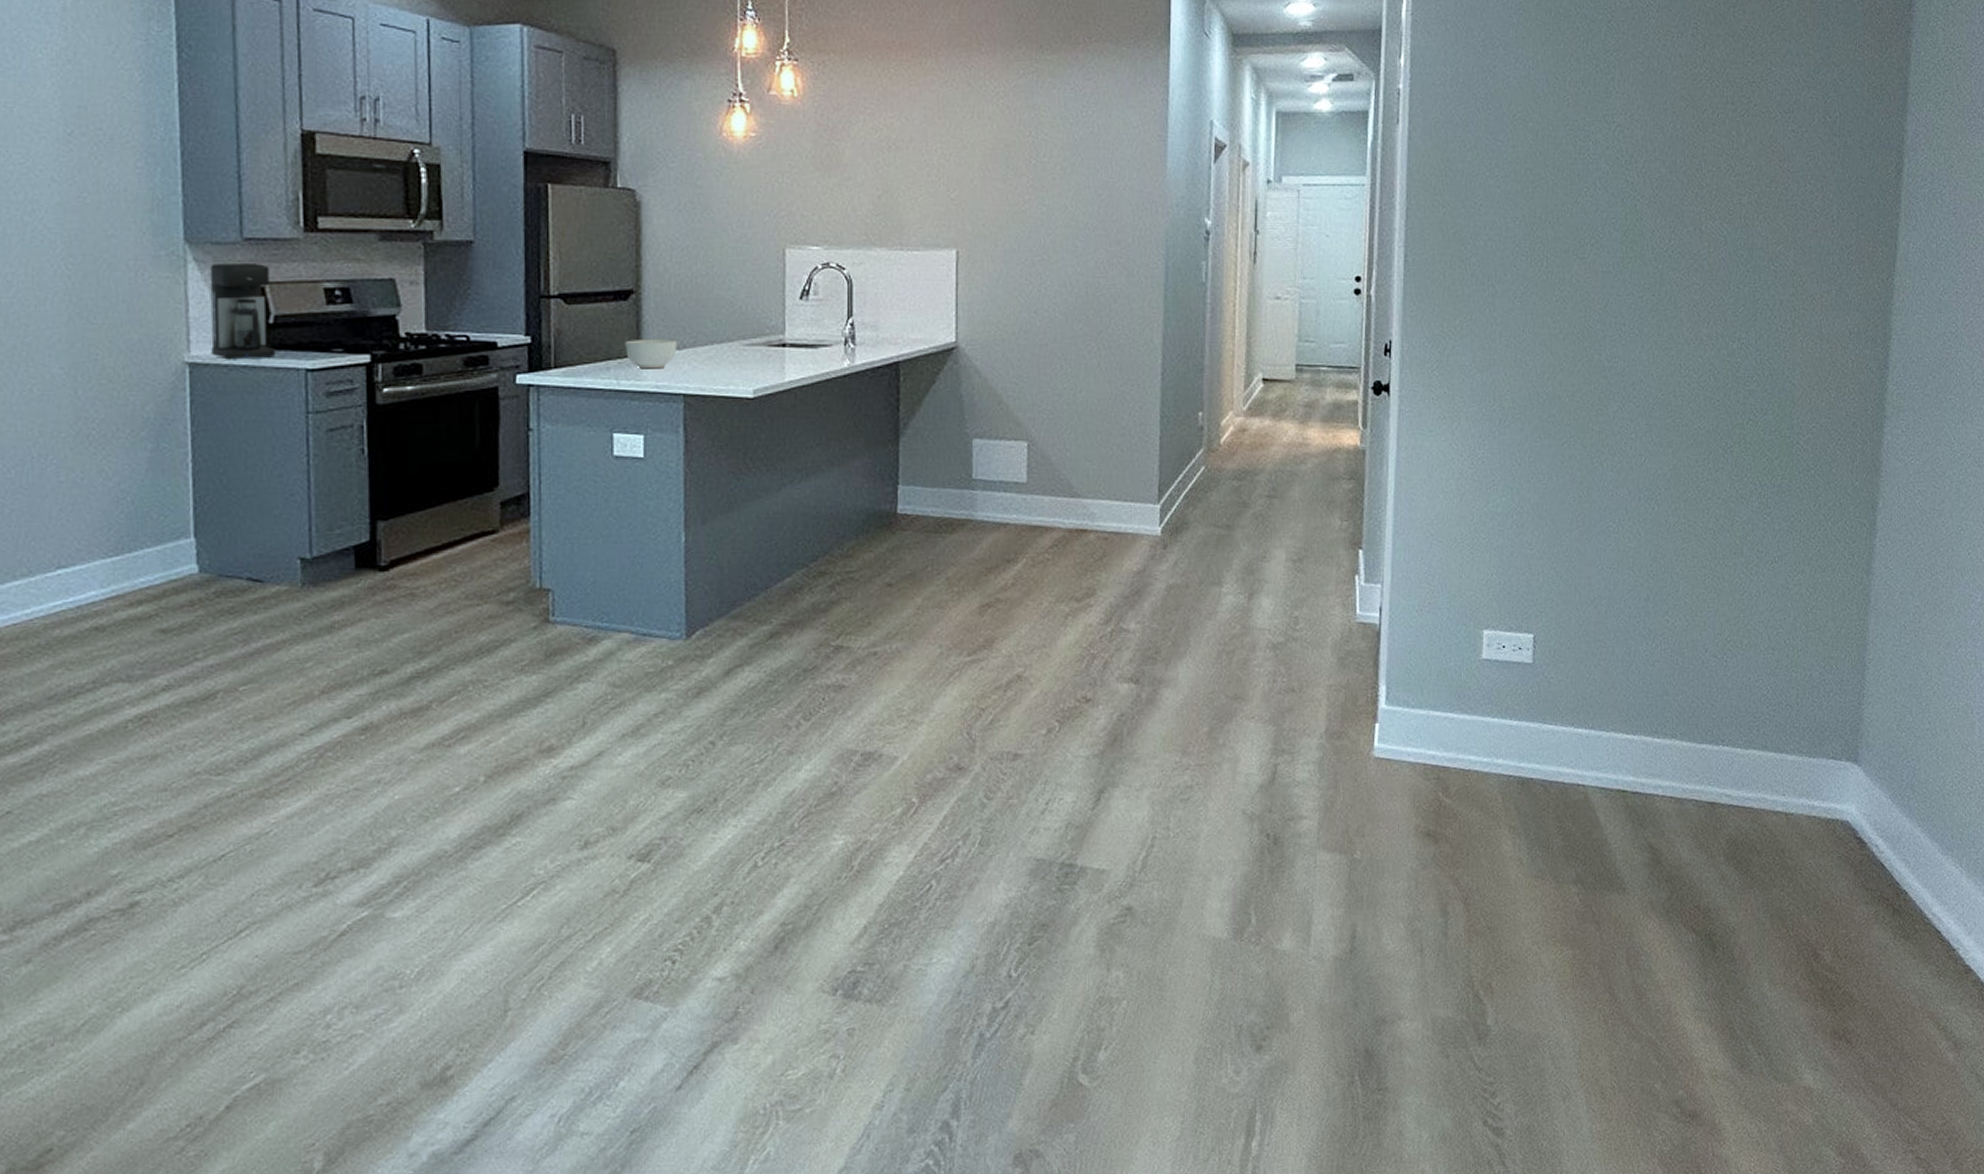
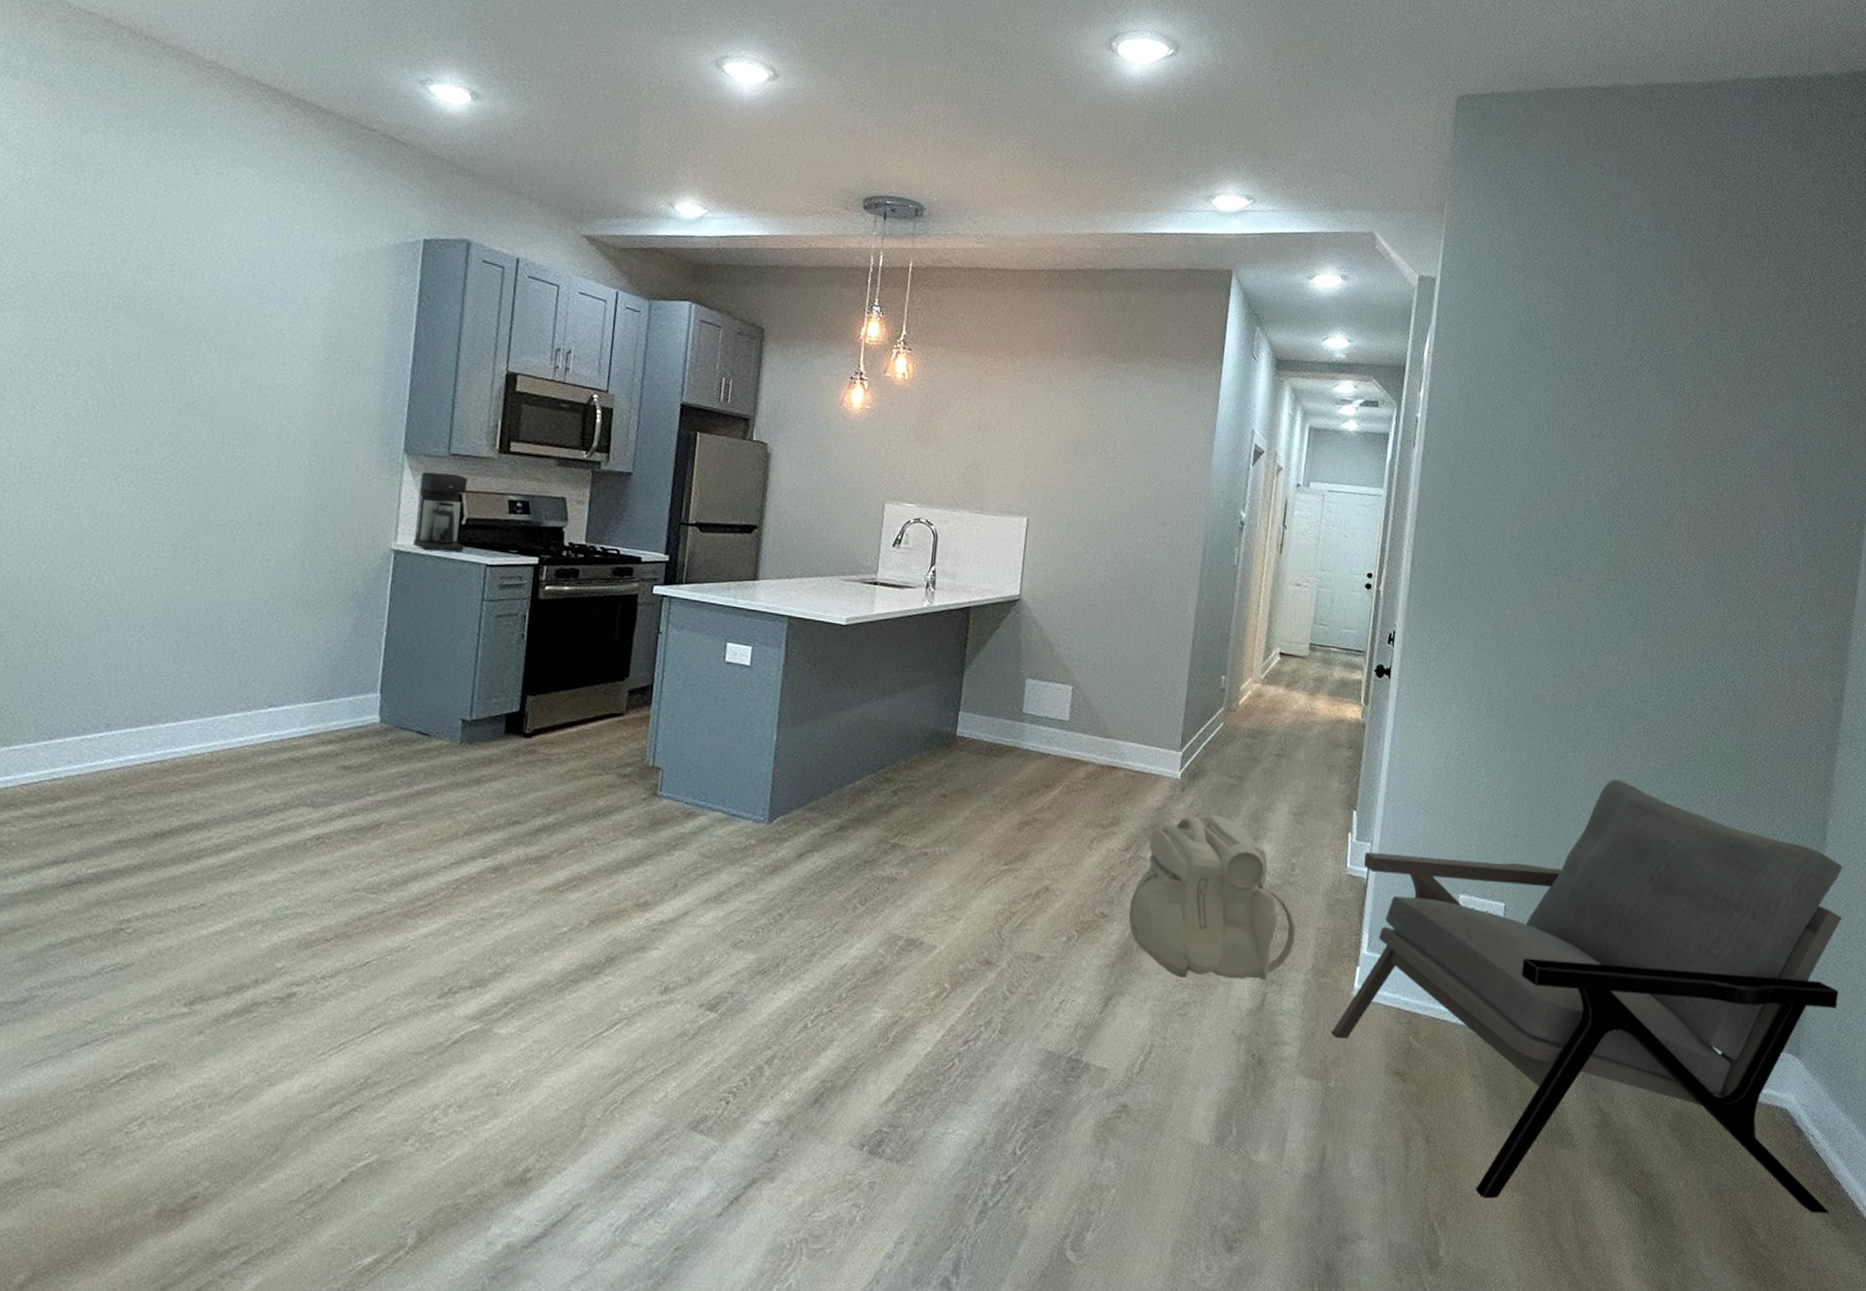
bowl: present [624,338,677,369] -> none [744,566,788,593]
backpack: none [1115,571,1304,759] -> present [1128,814,1296,981]
armchair: none [1353,482,1898,957] -> present [1332,779,1843,1214]

